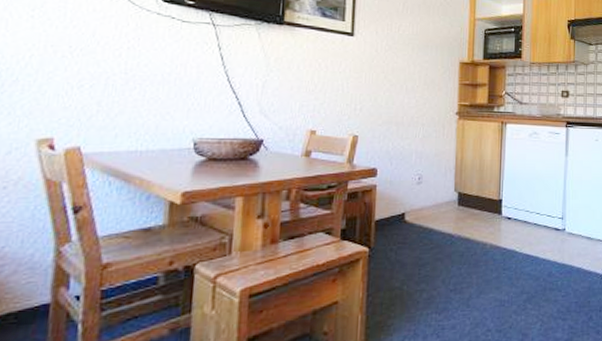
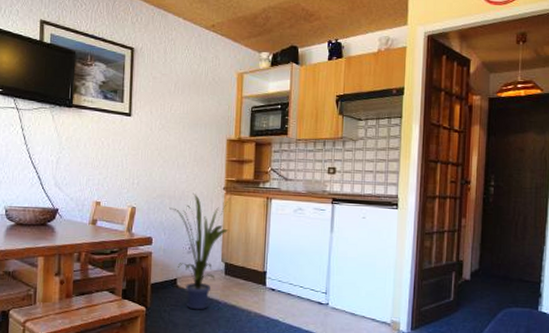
house plant: none [396,118,465,247] -> present [169,192,232,310]

